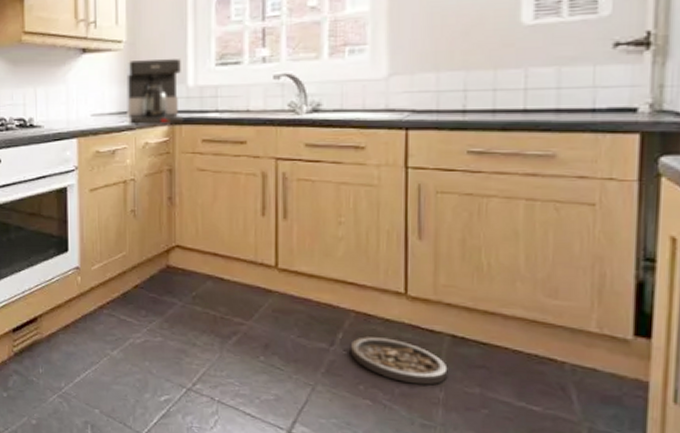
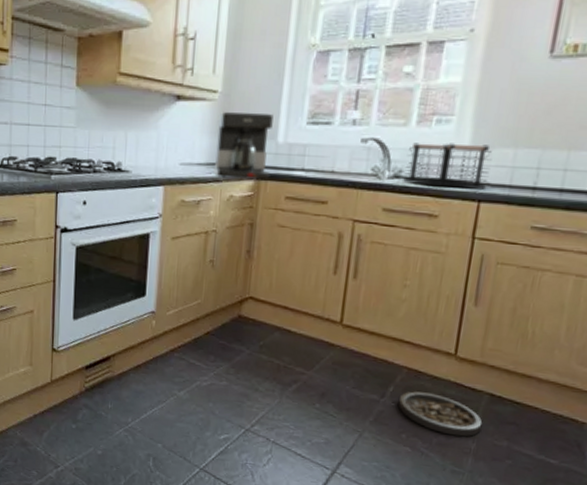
dish rack: none [323,71,414,119] -> present [403,143,492,190]

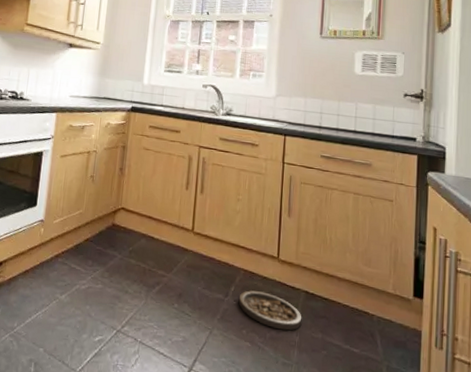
coffee maker: present [213,112,274,181] -> none [95,59,141,113]
dish rack: present [403,143,492,190] -> none [233,90,291,127]

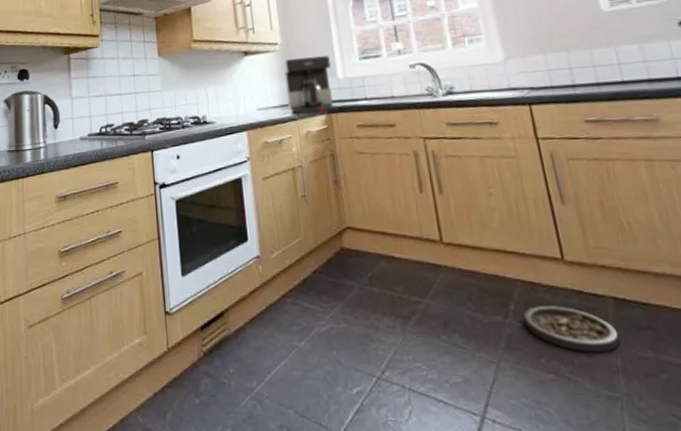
coffee maker: none [95,59,141,113] -> present [282,55,339,117]

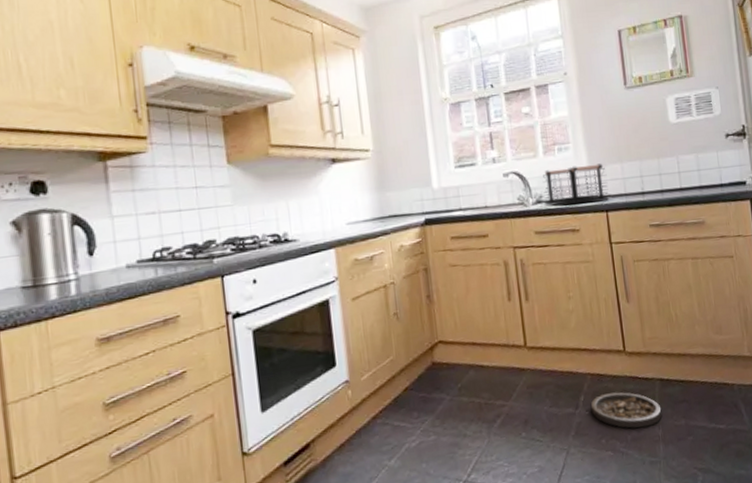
coffee maker: present [282,55,339,117] -> none [374,163,433,231]
dish rack: none [453,54,532,98] -> present [543,163,610,206]

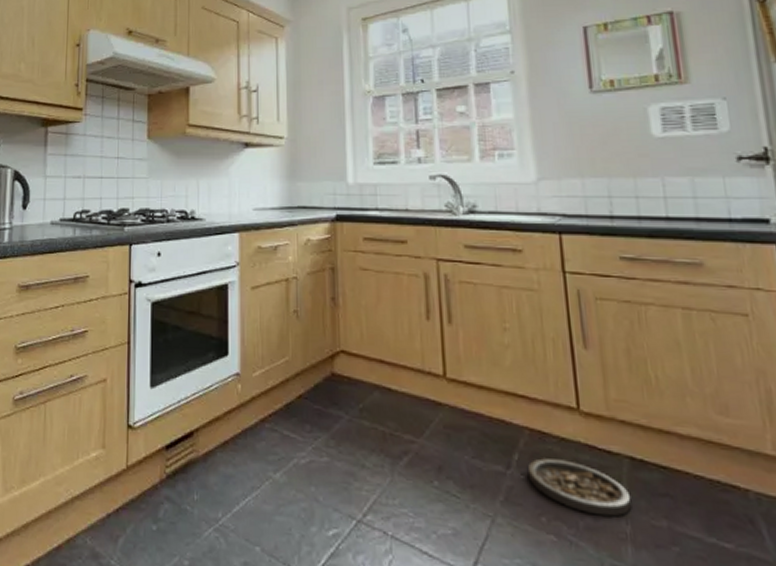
dish rack: present [543,163,610,206] -> none [478,176,564,222]

